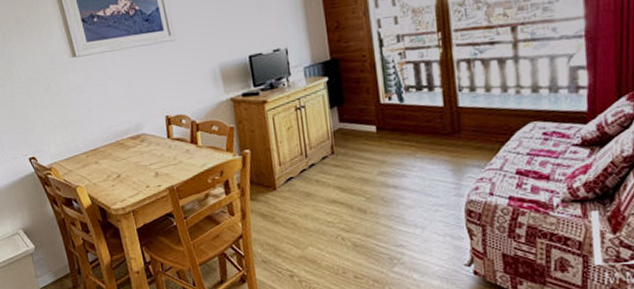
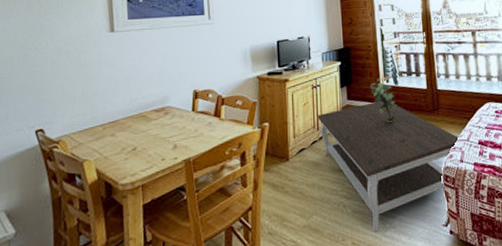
coffee table: none [304,122,488,267] -> present [317,100,459,232]
potted plant: none [367,93,405,150] -> present [370,76,399,123]

